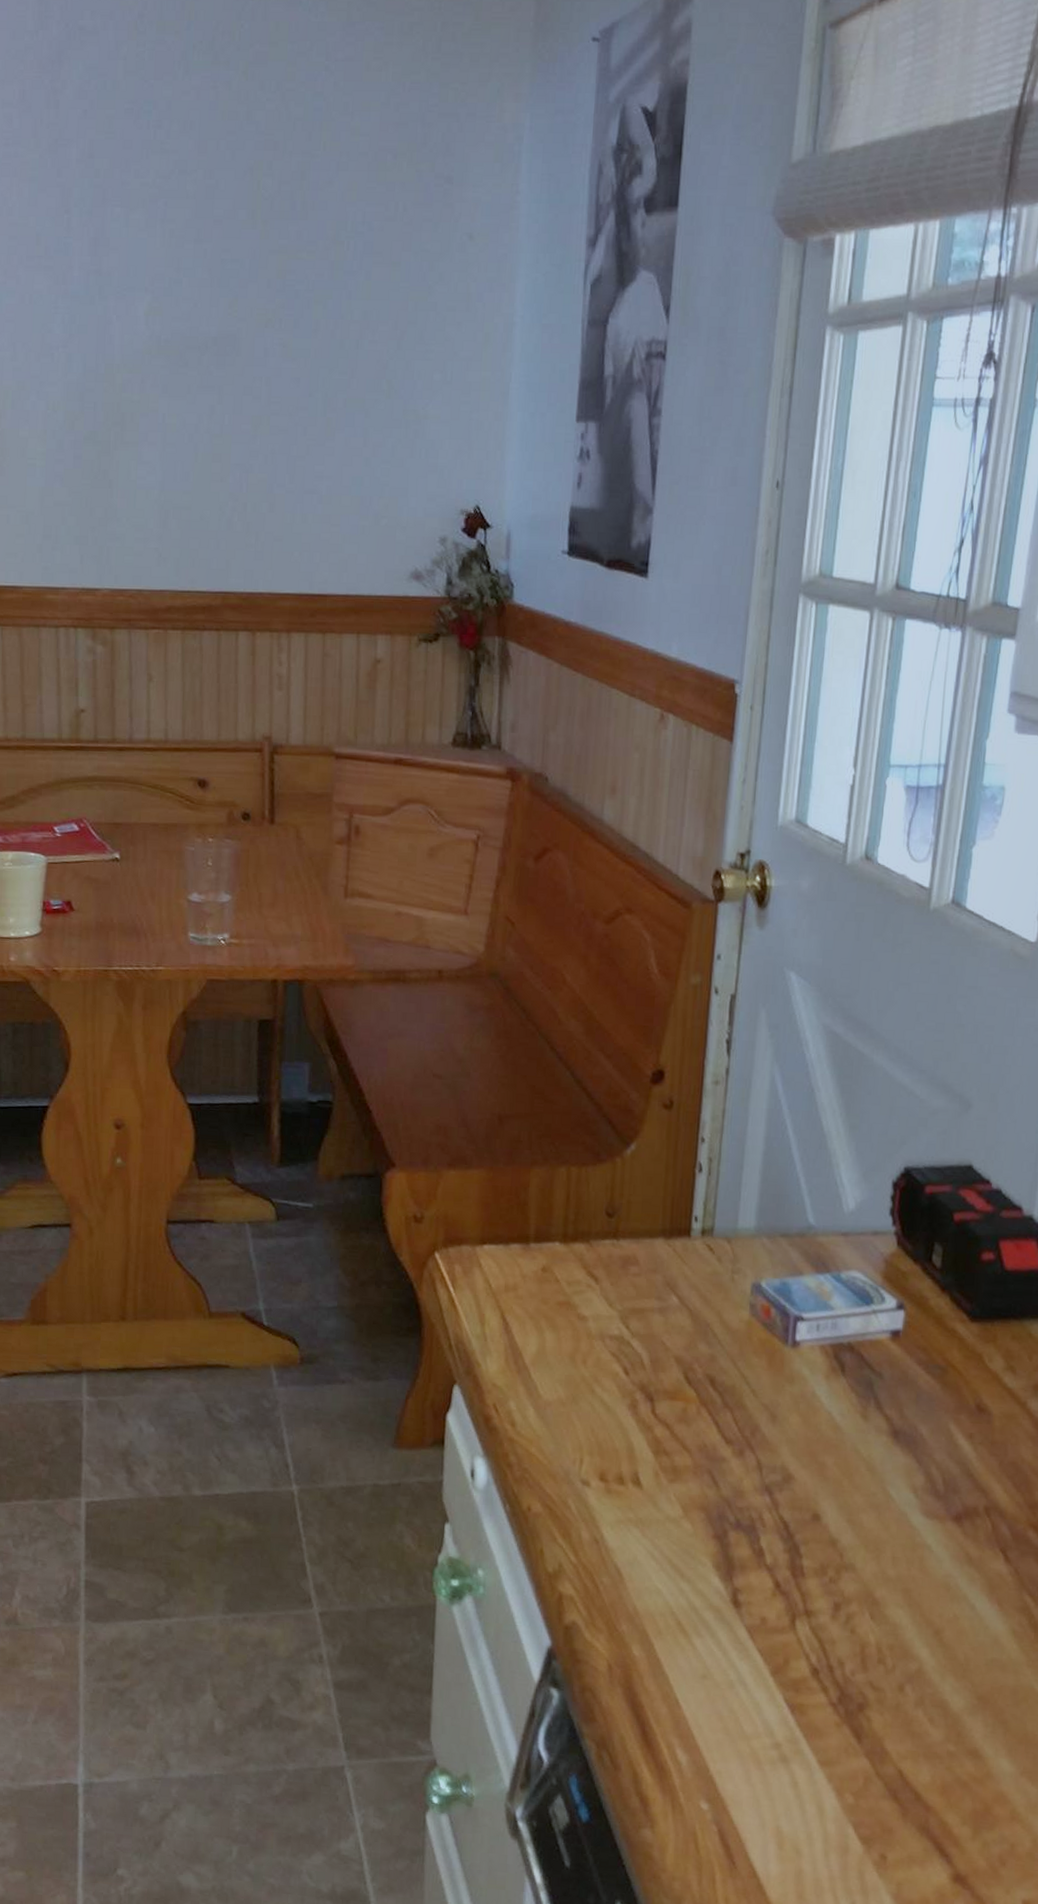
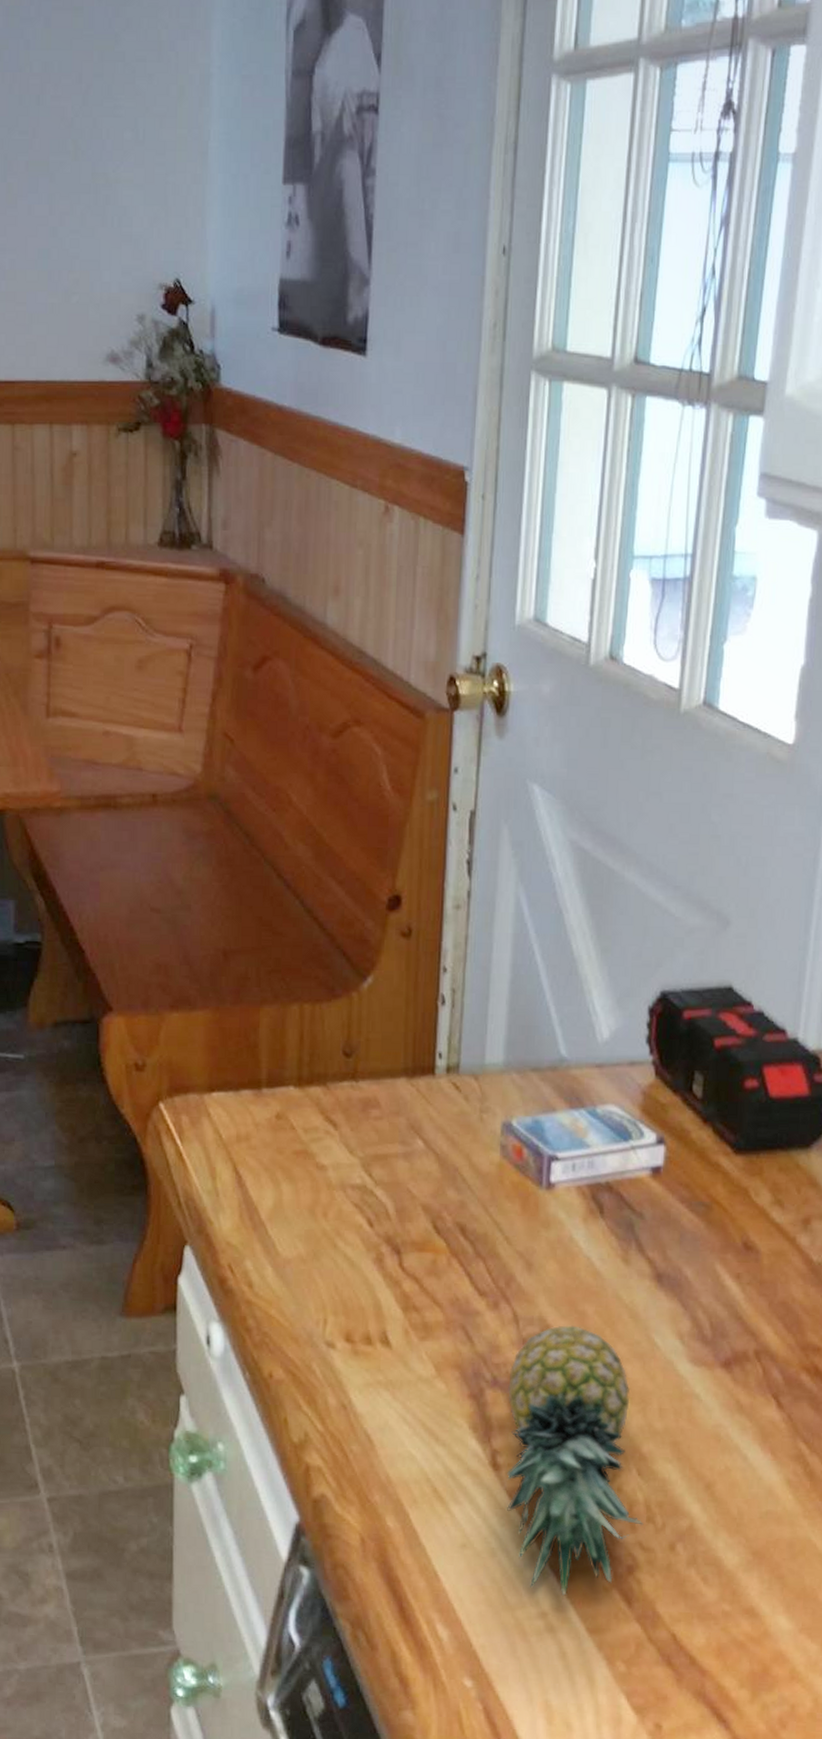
fruit: none [746,1474,874,1729] -> present [506,1325,643,1596]

